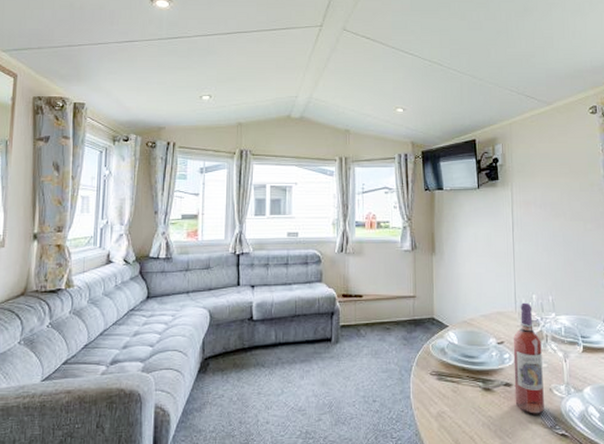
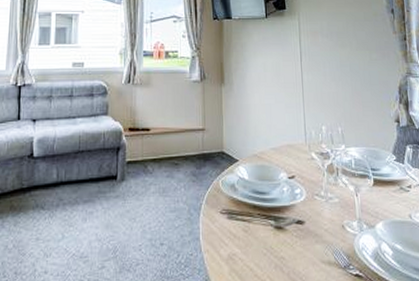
wine bottle: present [513,302,544,414] -> none [304,134,338,254]

